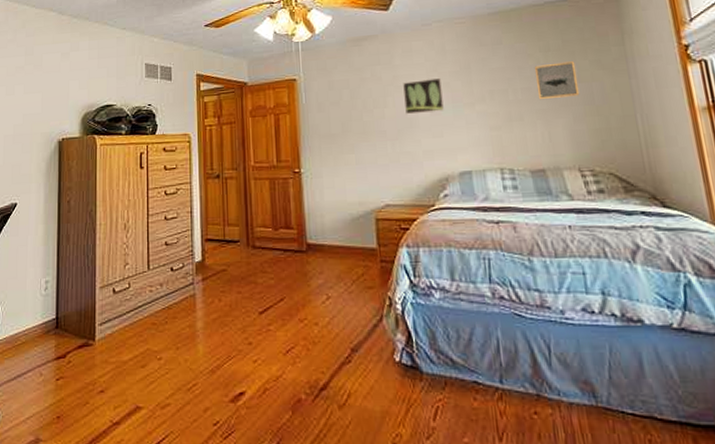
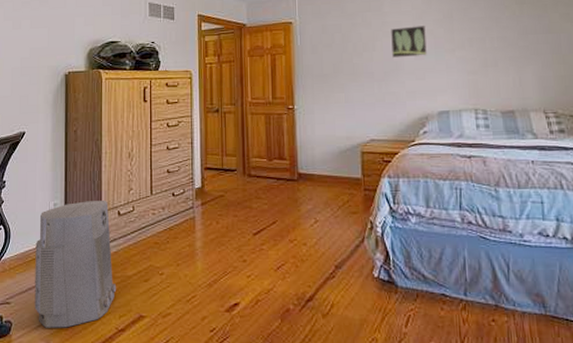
air purifier: none [23,277,111,421] -> present [34,201,117,328]
wall art: present [534,61,580,100] -> none [510,14,549,48]

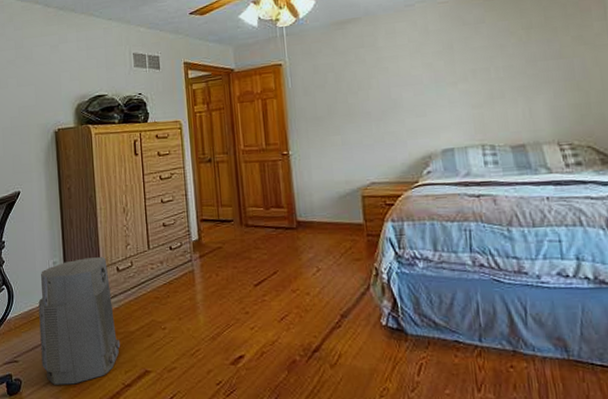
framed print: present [391,25,427,59] -> none [387,58,427,96]

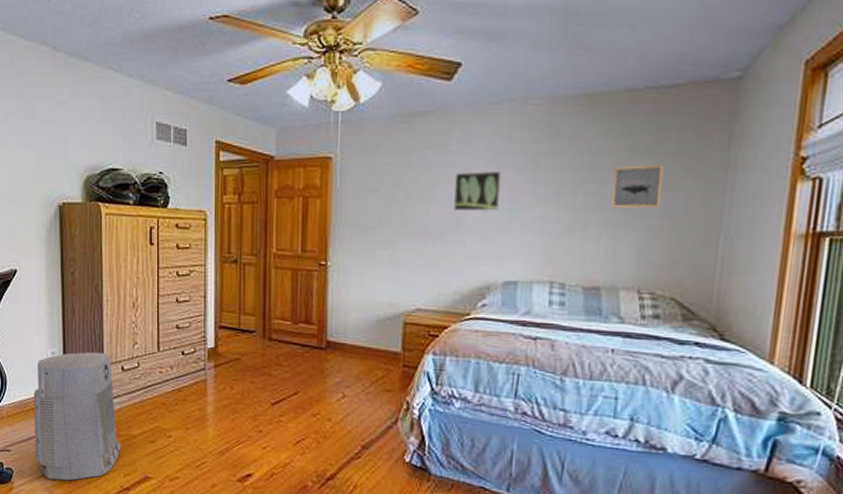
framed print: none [387,58,427,96] -> present [454,170,501,212]
wall art: none [516,37,561,78] -> present [610,165,665,209]

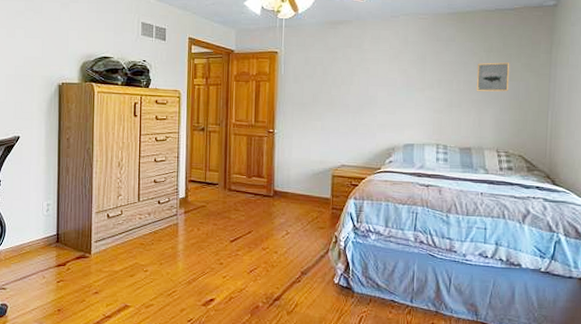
air purifier: present [33,352,121,481] -> none [28,203,105,313]
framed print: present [454,170,501,212] -> none [367,64,400,93]

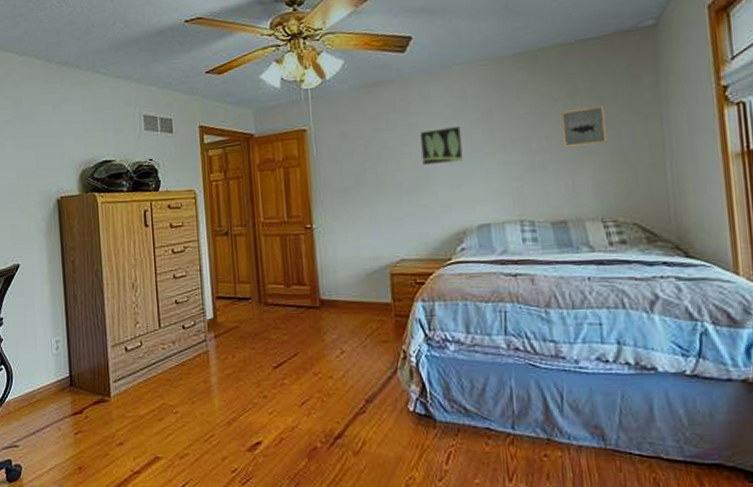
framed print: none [367,64,400,93] -> present [420,125,463,166]

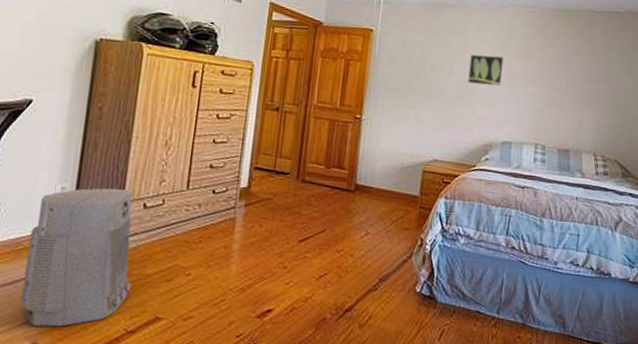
air purifier: none [40,336,129,471] -> present [20,188,133,327]
wall art: present [560,105,608,148] -> none [577,63,612,95]

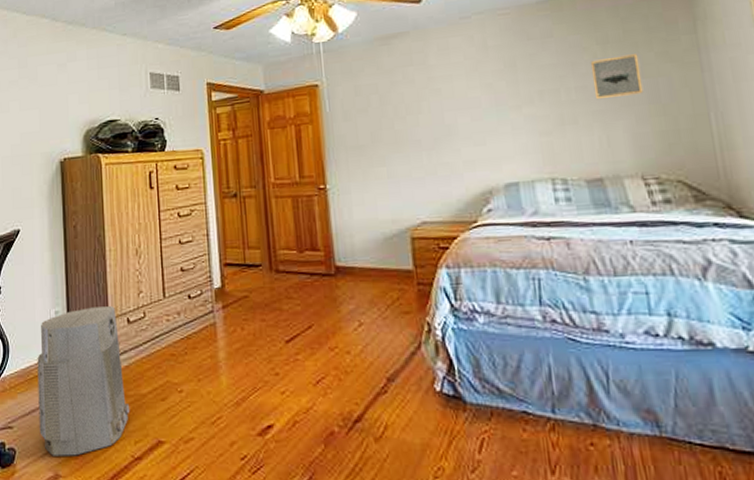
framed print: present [468,54,504,87] -> none [439,77,486,122]
wall art: none [577,63,612,95] -> present [590,54,644,100]

